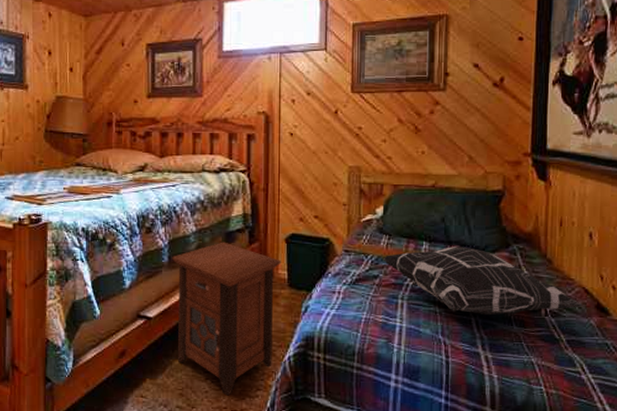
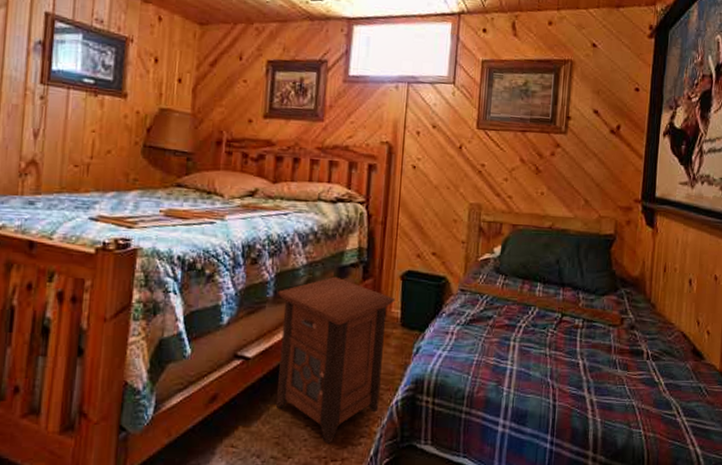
decorative pillow: present [383,247,583,315] -> none [497,289,681,358]

